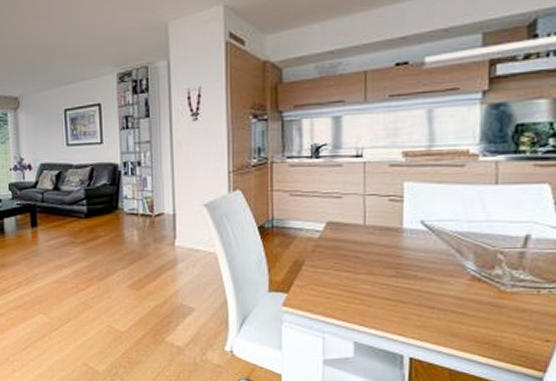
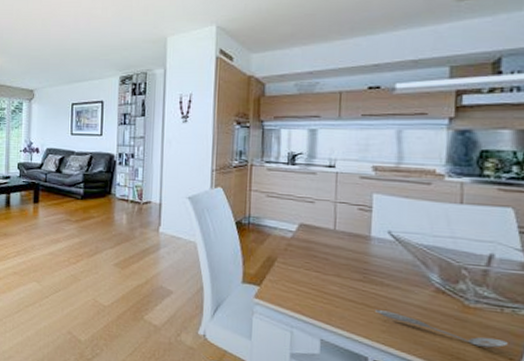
spoon: none [410,305,544,331] -> present [375,310,508,348]

